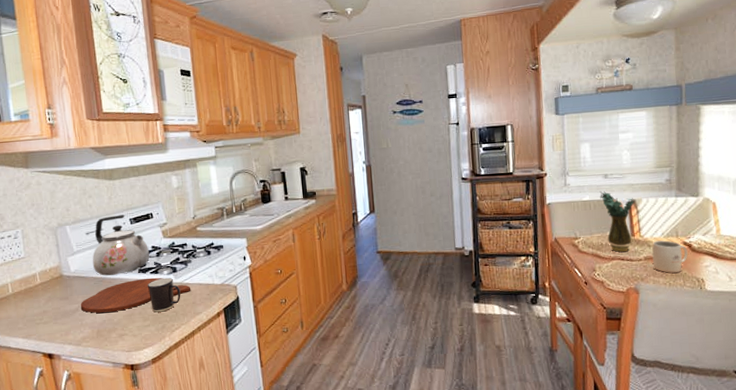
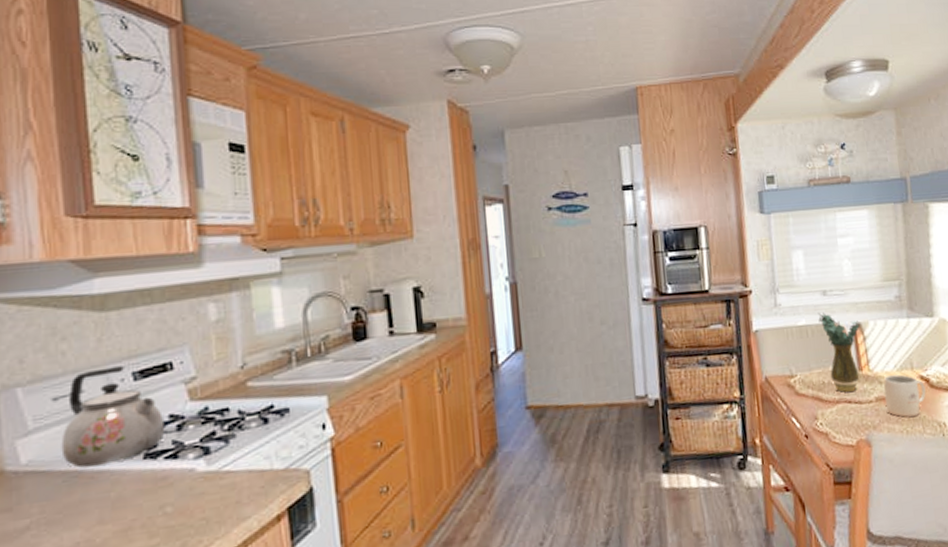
cutting board: present [80,277,190,313] -> none [34,464,233,532]
mug: present [147,277,181,313] -> none [158,463,216,523]

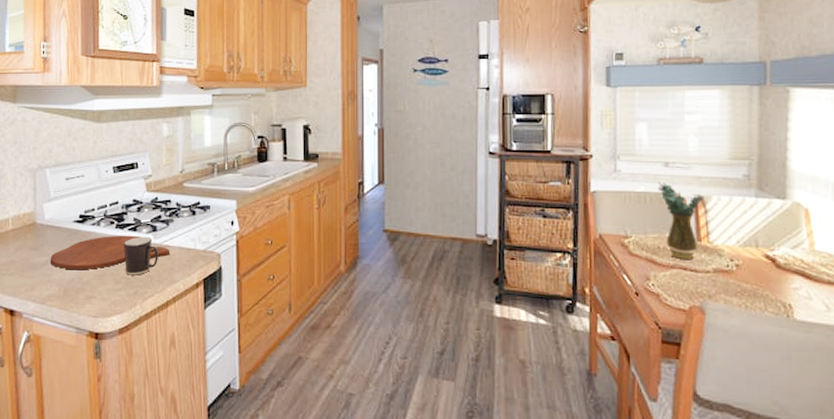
cutting board: none [34,464,233,532] -> present [50,235,169,269]
kettle: present [61,366,165,468] -> none [68,162,130,228]
mug: none [158,463,216,523] -> present [123,236,159,276]
mug: present [883,374,926,418] -> none [723,250,771,294]

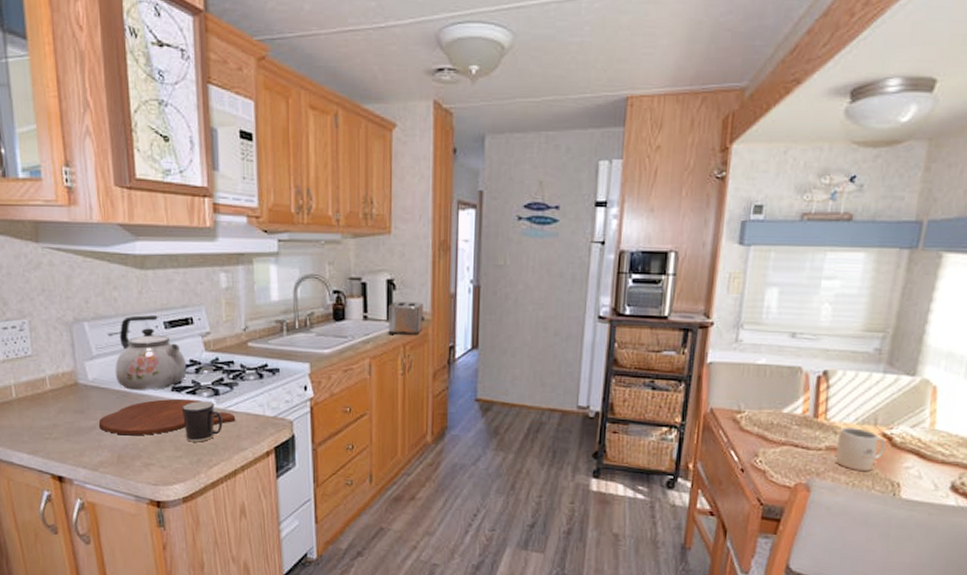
kettle: none [68,162,130,228] -> present [115,315,187,391]
toaster: none [305,144,337,174] -> present [388,301,426,336]
vase: present [658,181,702,260] -> none [780,353,826,437]
mug: none [723,250,771,294] -> present [835,427,886,472]

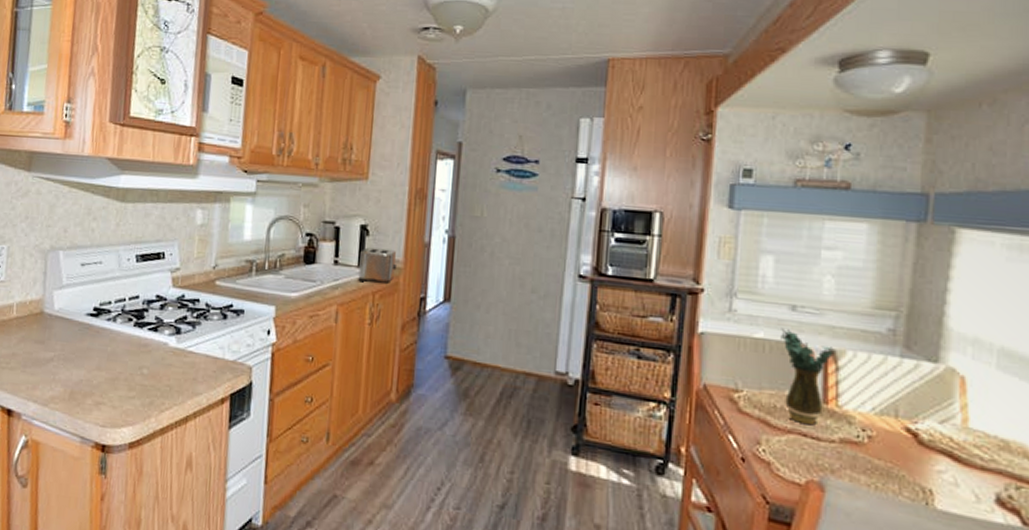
cutting board: present [98,398,235,435] -> none [56,334,194,372]
kettle: present [115,315,187,391] -> none [80,247,153,325]
mug: present [181,400,223,443] -> none [141,338,181,384]
vase: none [780,353,826,437] -> present [780,327,834,426]
mug: present [835,427,886,472] -> none [851,417,911,473]

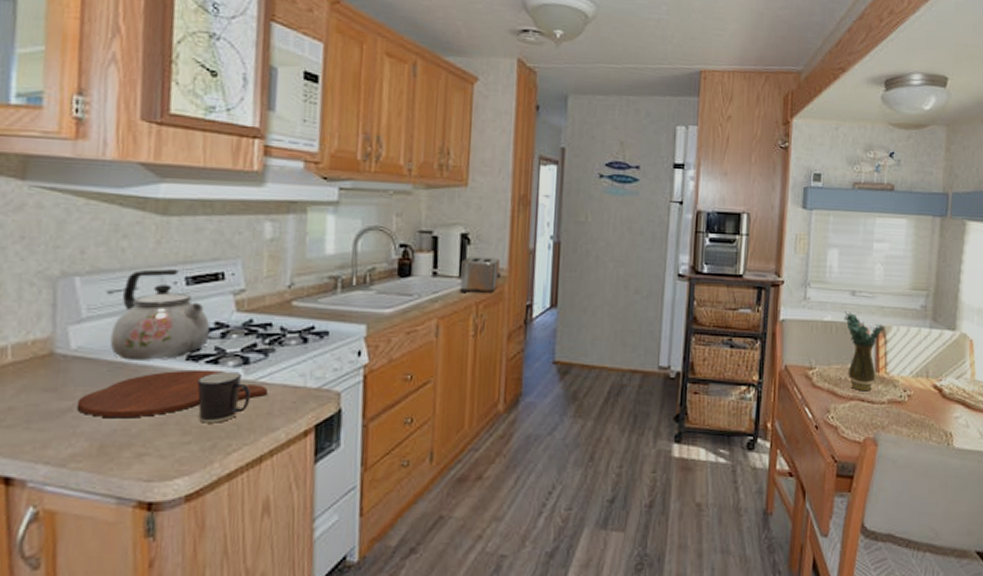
cutting board: none [56,334,194,372] -> present [76,369,267,417]
kettle: none [80,247,153,325] -> present [109,269,211,360]
mug: none [141,338,181,384] -> present [196,371,251,423]

